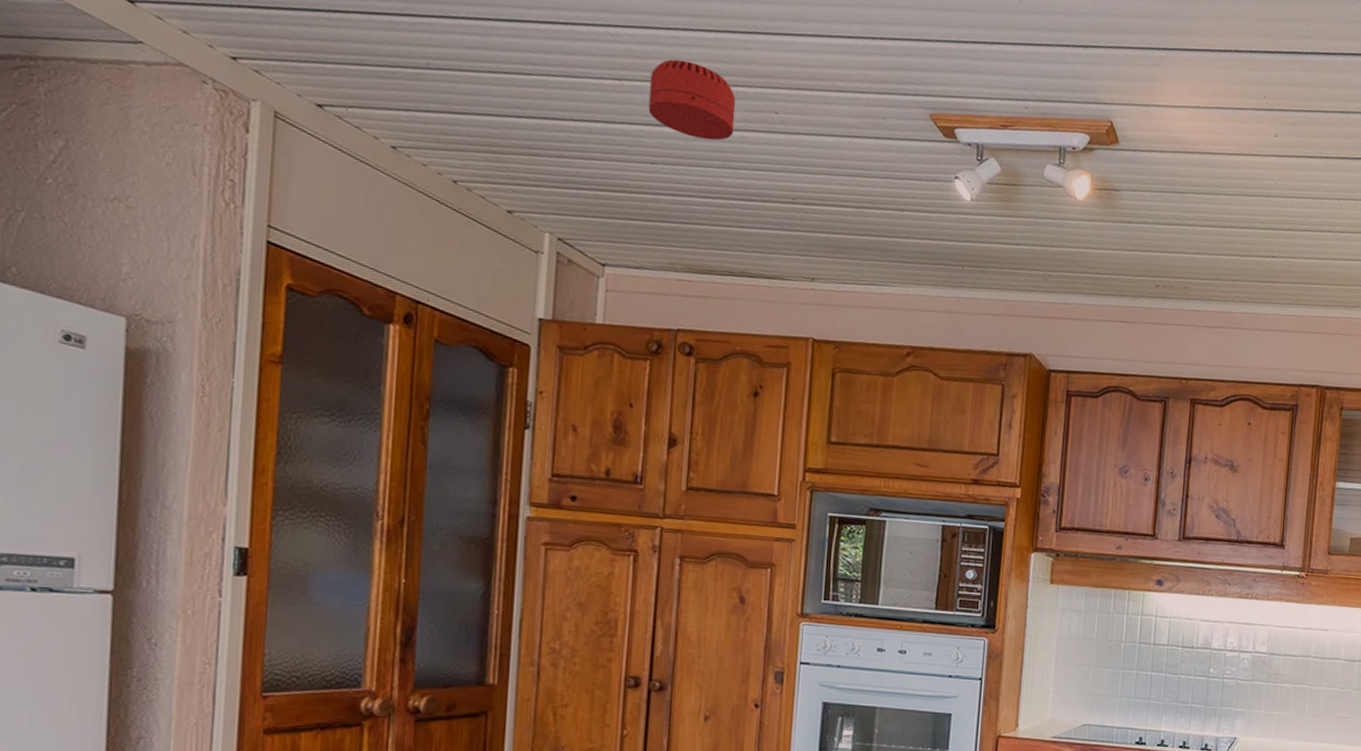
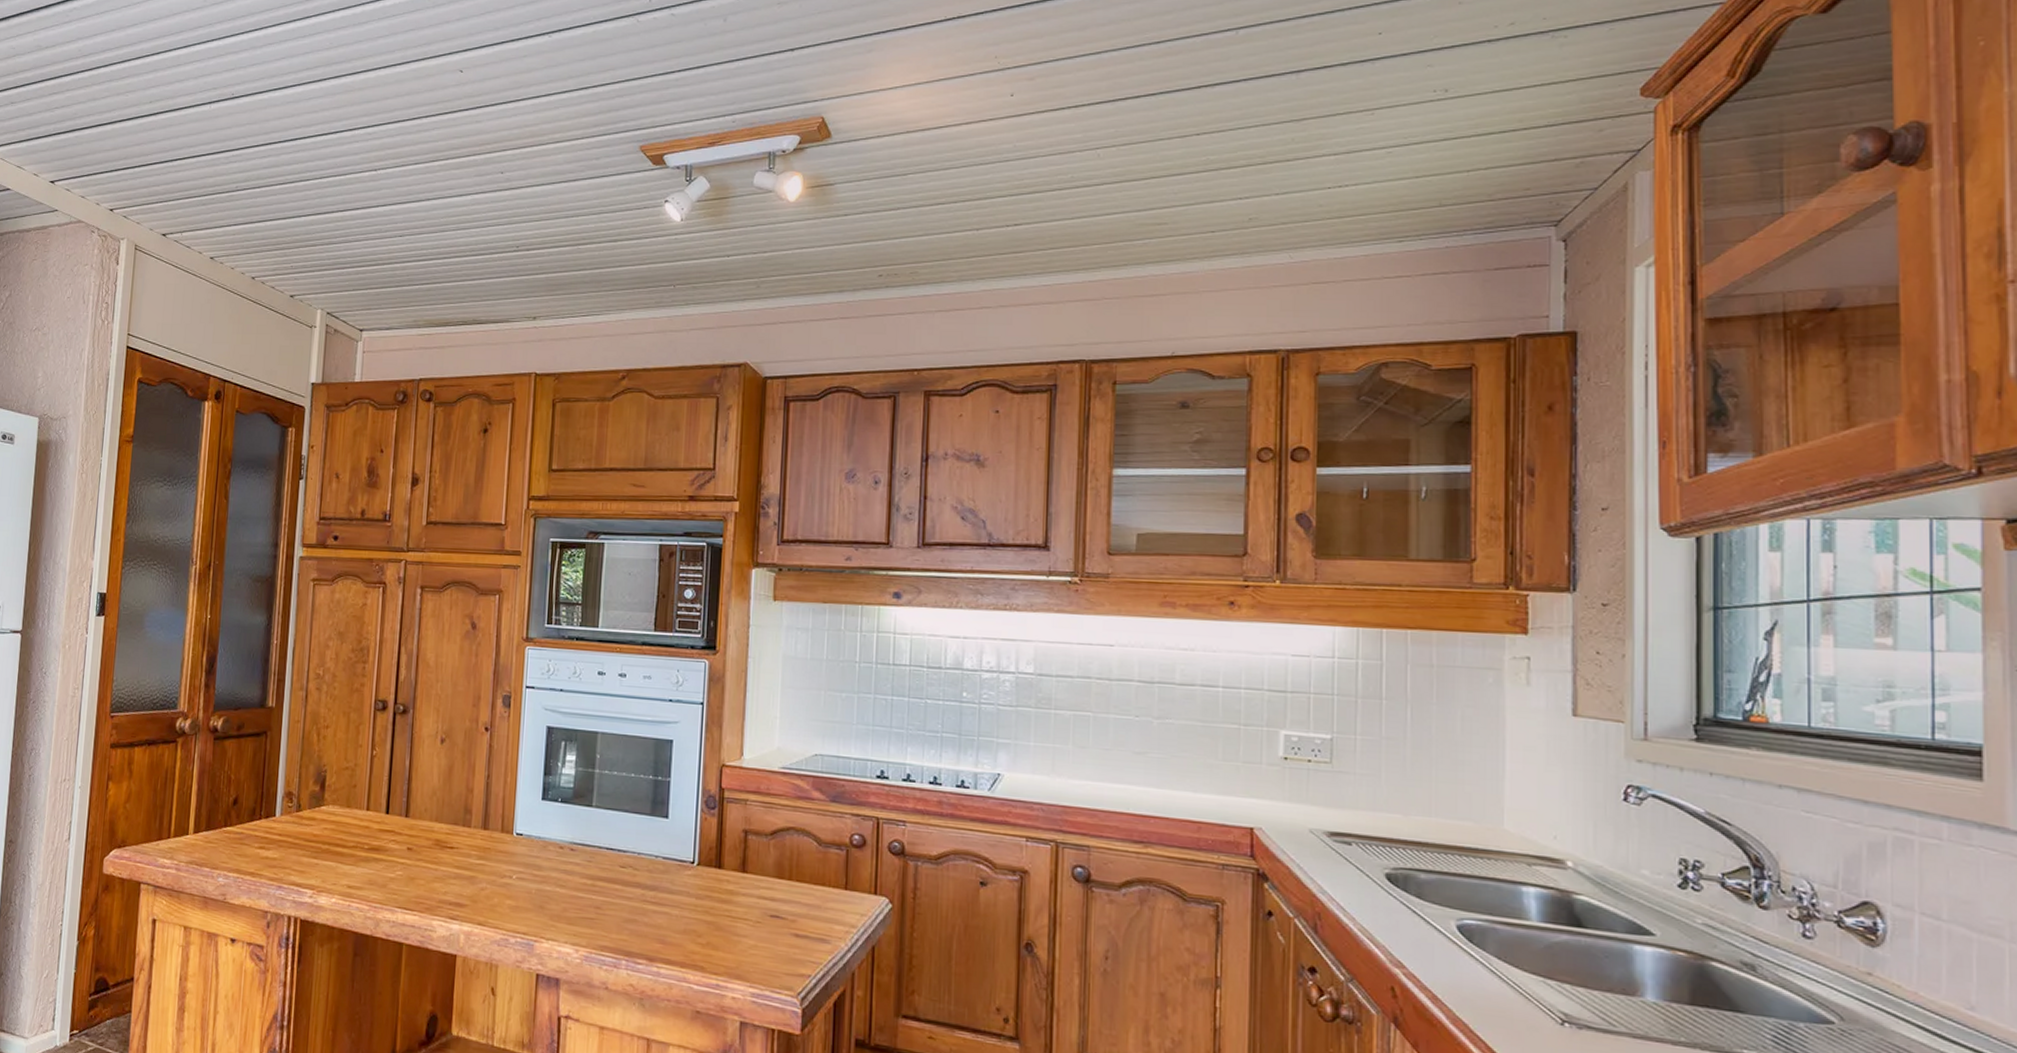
smoke detector: present [648,59,736,141] -> none [397,143,468,208]

